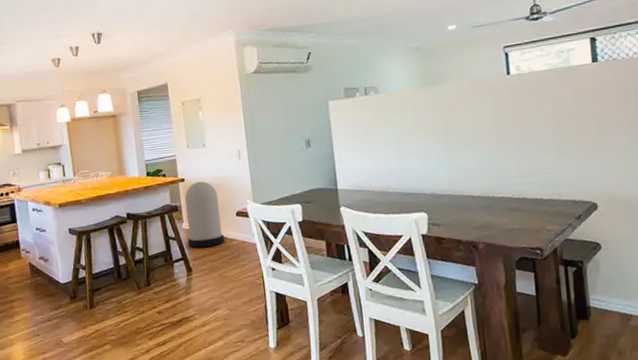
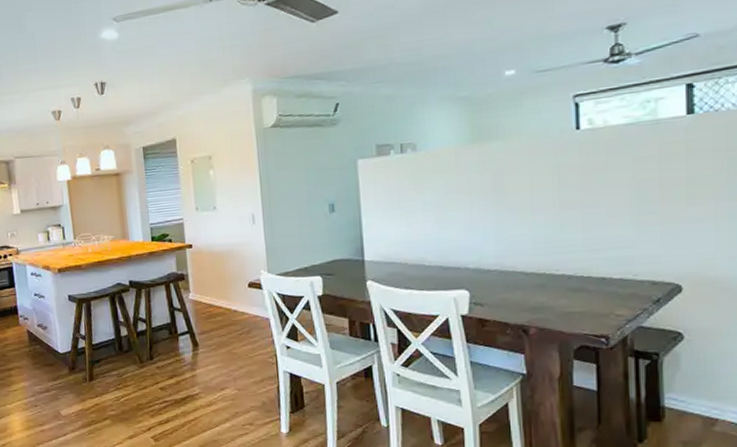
trash can: present [184,181,225,248] -> none [192,248,236,321]

